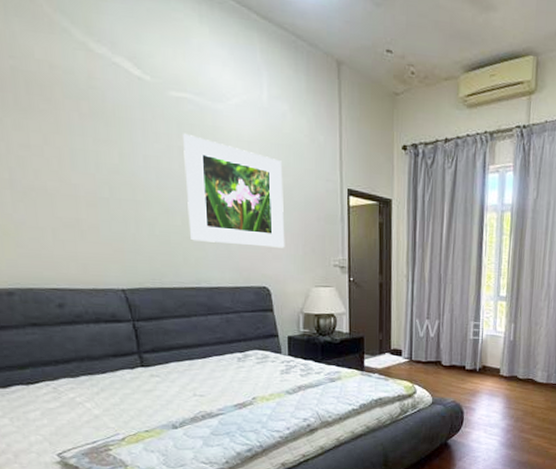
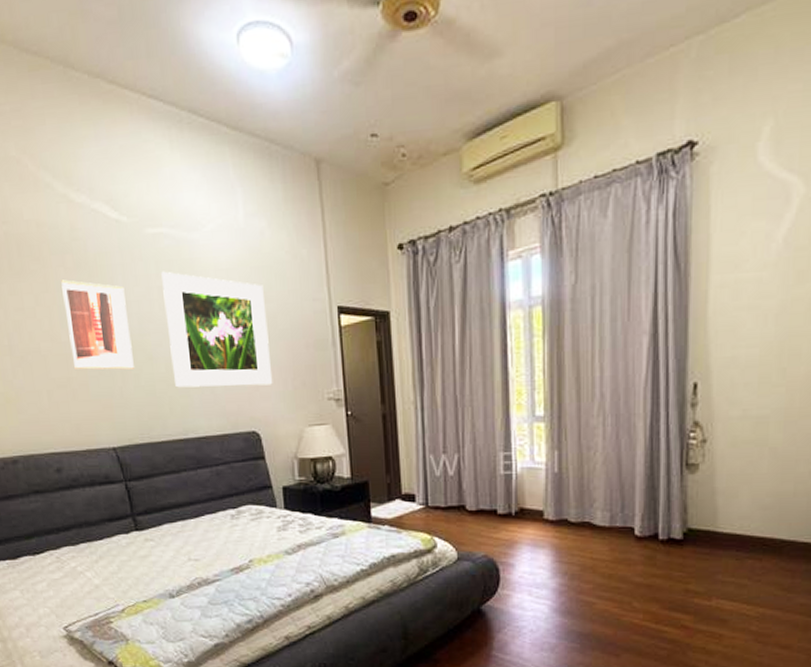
wall art: none [74,124,149,219] -> present [61,279,134,370]

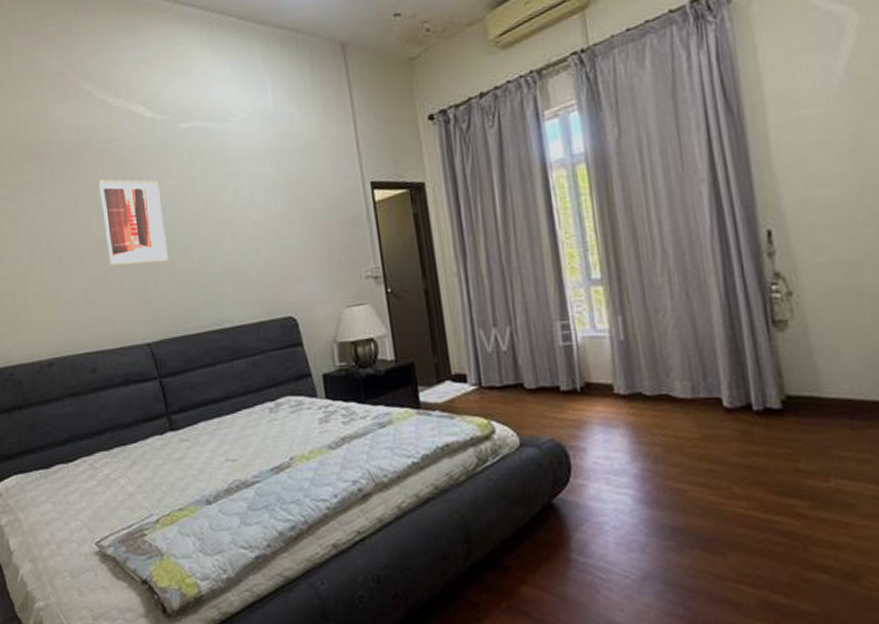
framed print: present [161,271,273,388] -> none [194,162,308,277]

